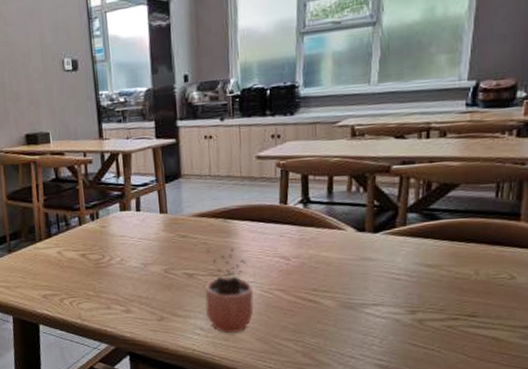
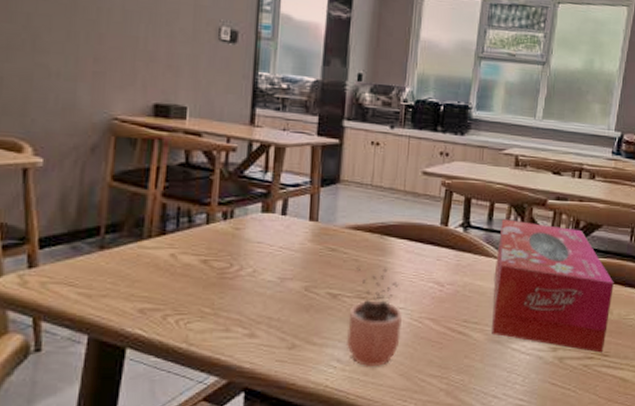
tissue box: none [340,190,478,314] -> present [492,219,614,353]

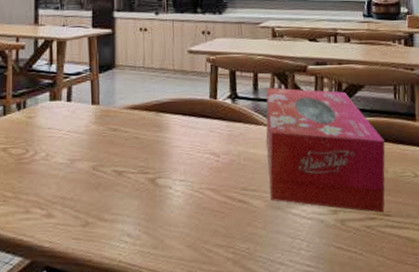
cocoa: present [346,266,402,368] -> none [134,143,184,241]

